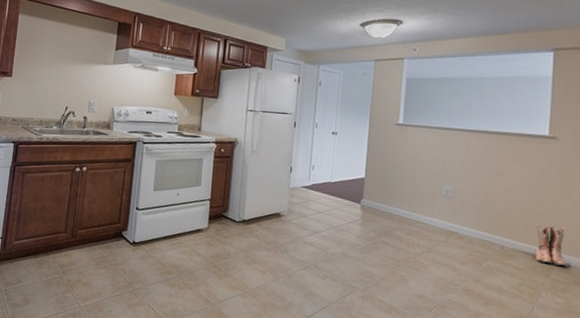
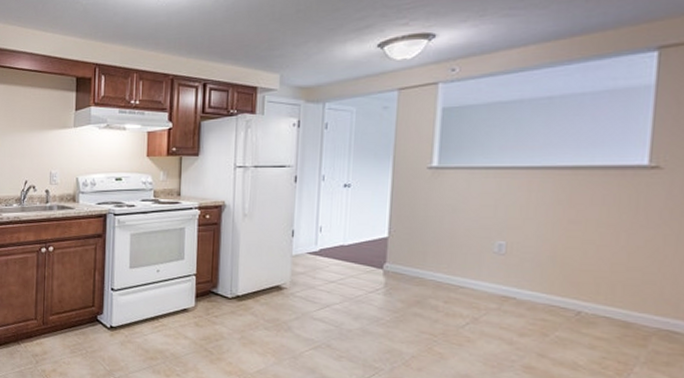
boots: present [535,224,568,266] -> none [625,281,674,333]

